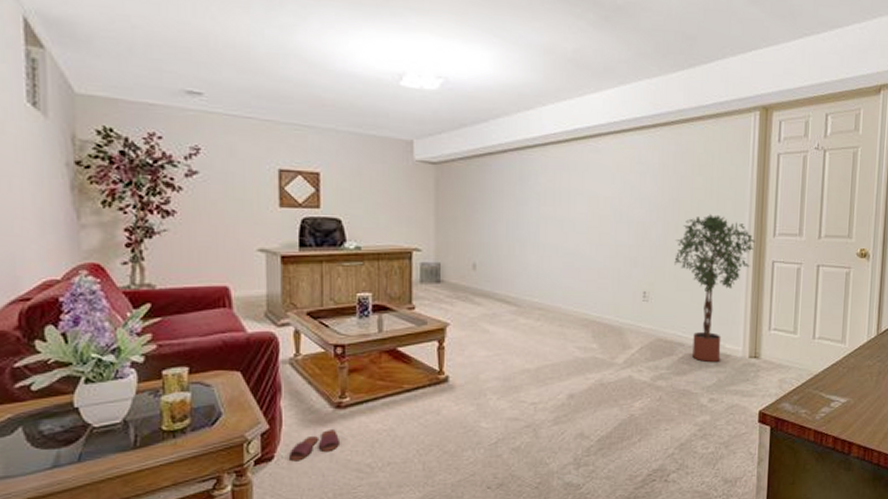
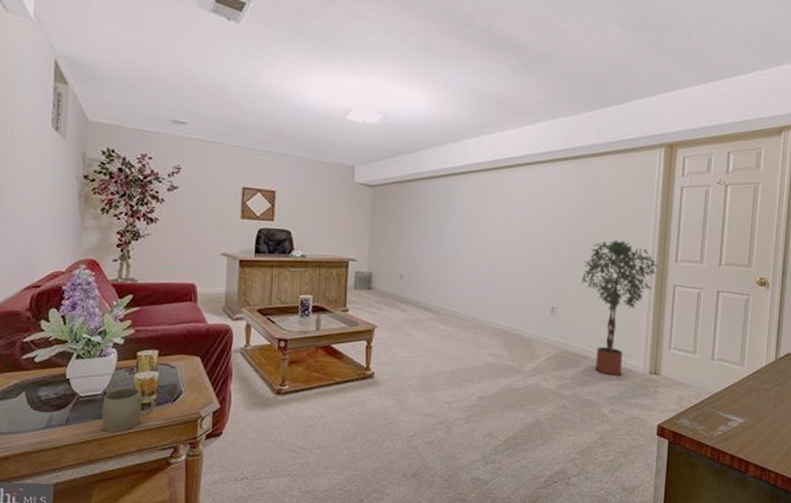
mug: none [122,412,189,467] -> present [101,387,155,433]
slippers: present [290,430,339,462] -> none [235,413,278,439]

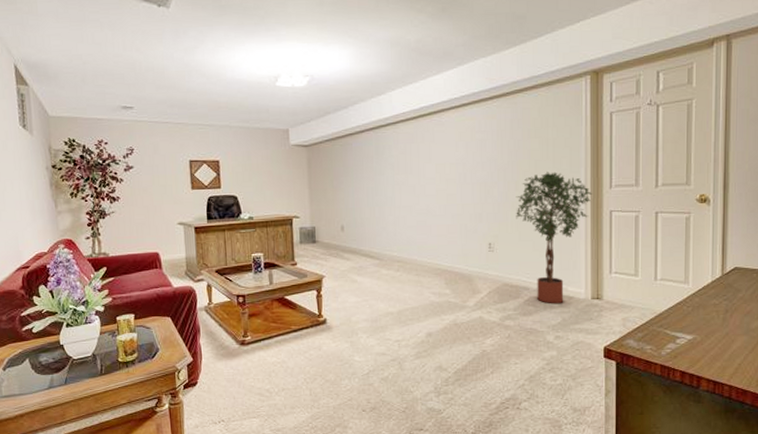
mug: present [101,387,155,433] -> none [92,348,137,389]

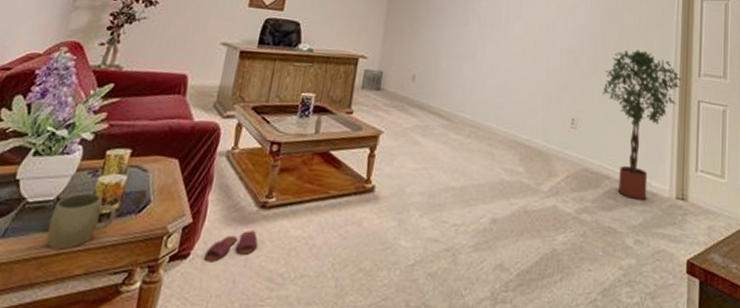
mug: none [92,348,137,389] -> present [46,192,117,250]
slippers: none [208,362,245,387] -> present [204,230,258,262]

